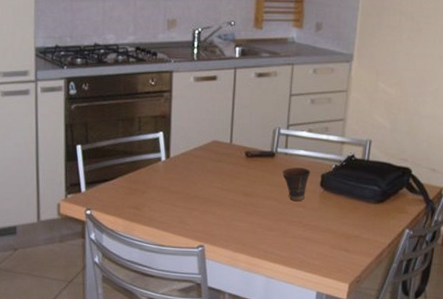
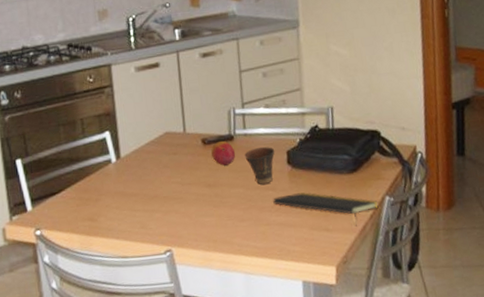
fruit: none [252,156,275,179] -> present [210,140,236,166]
notepad: none [302,214,399,252] -> present [273,192,379,226]

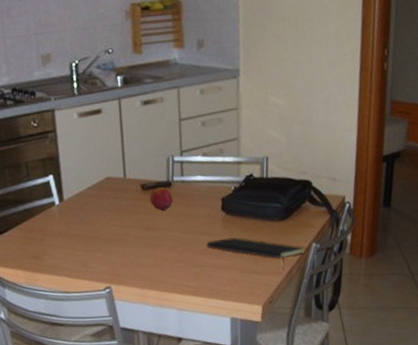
cup: present [244,147,275,185] -> none [181,194,211,230]

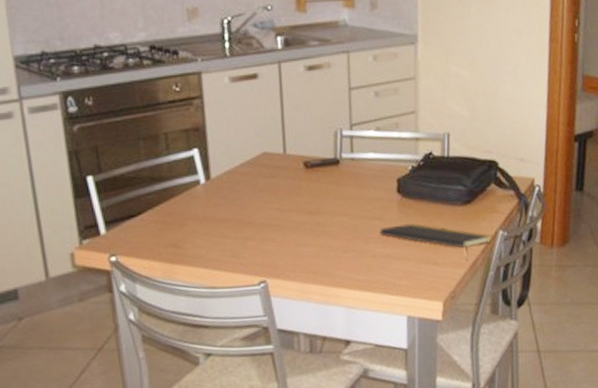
fruit: present [149,186,173,211] -> none [313,164,341,192]

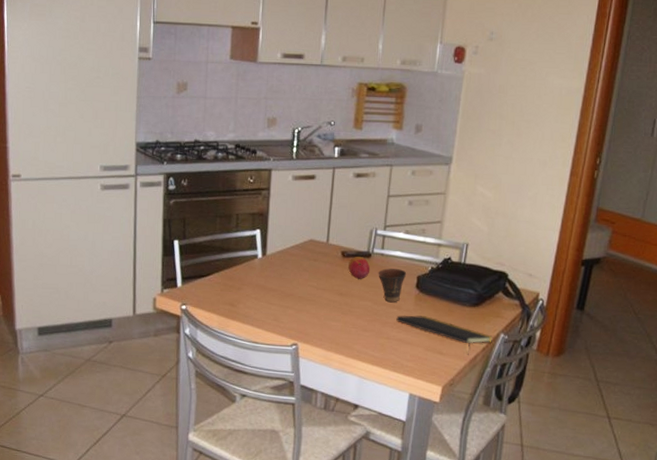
fruit: none [313,164,341,192] -> present [347,256,371,279]
cup: none [351,173,385,214] -> present [378,268,407,303]

